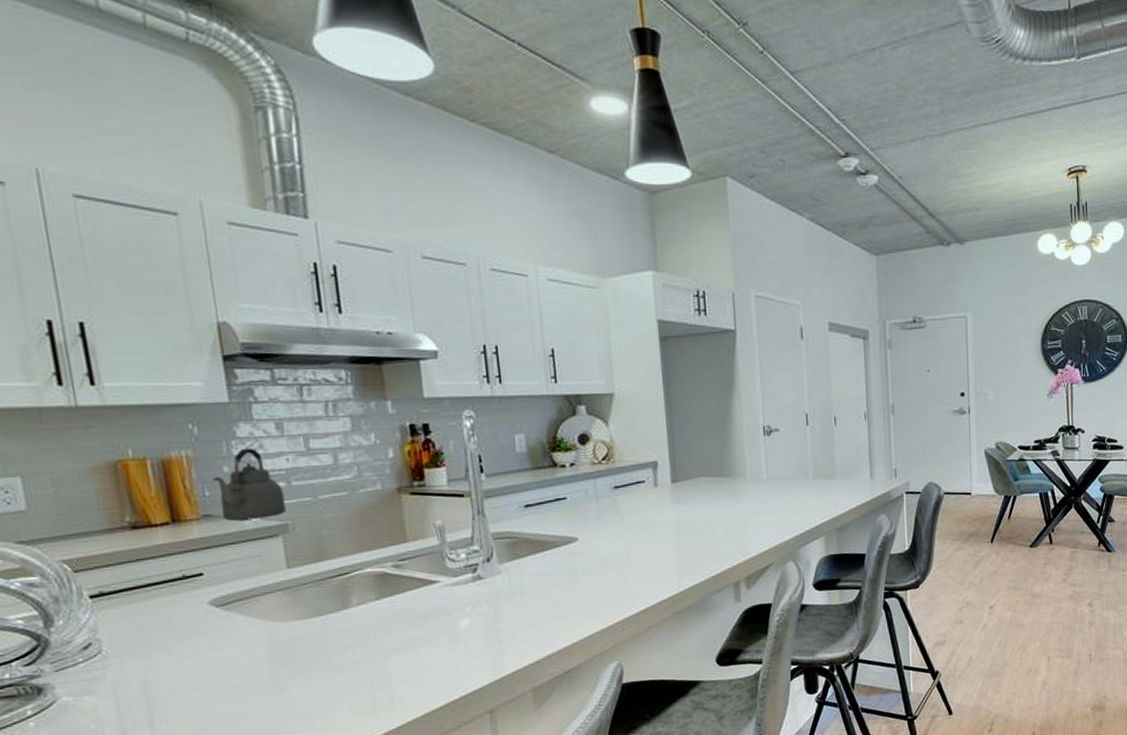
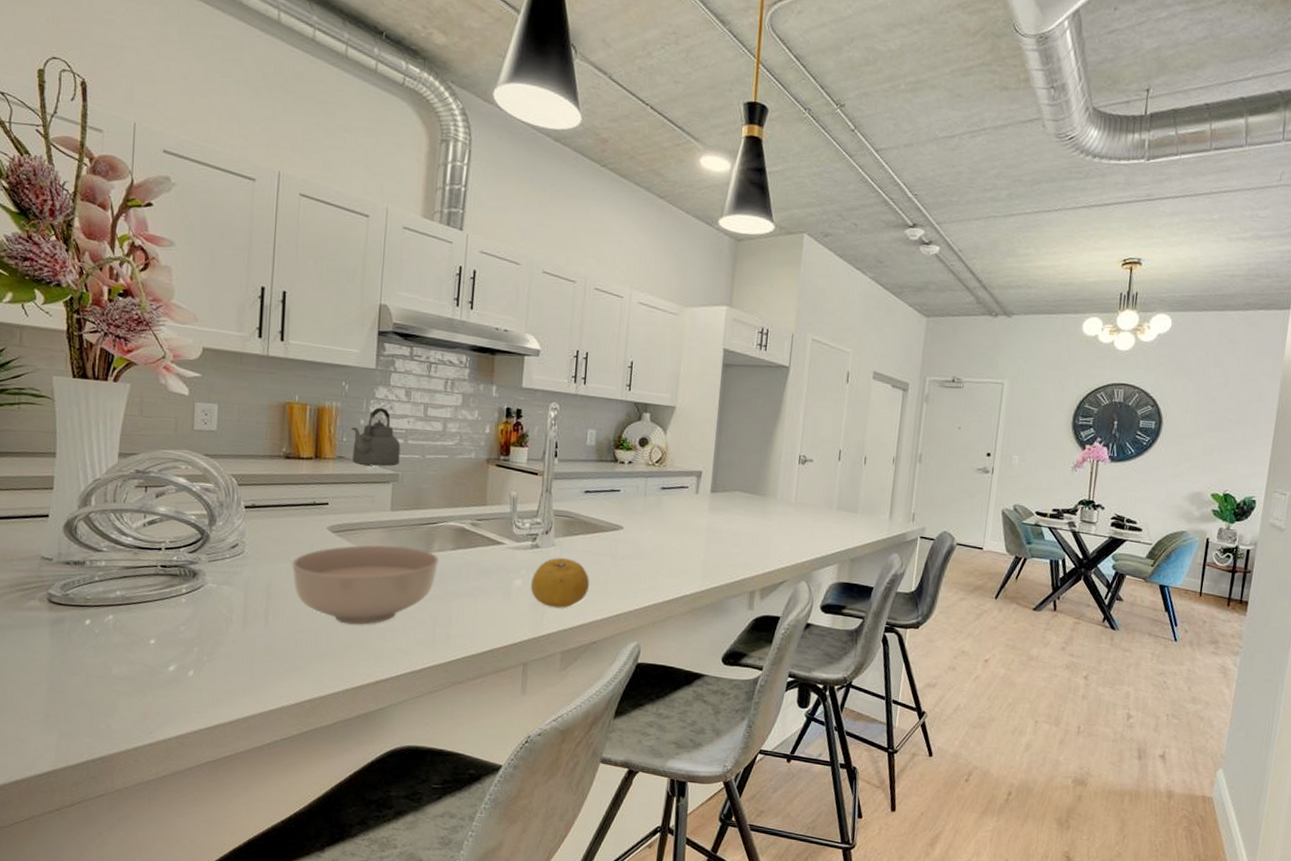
bowl: none [169,606,363,711] -> present [291,544,439,625]
fruit: none [480,584,551,643] -> present [530,557,590,608]

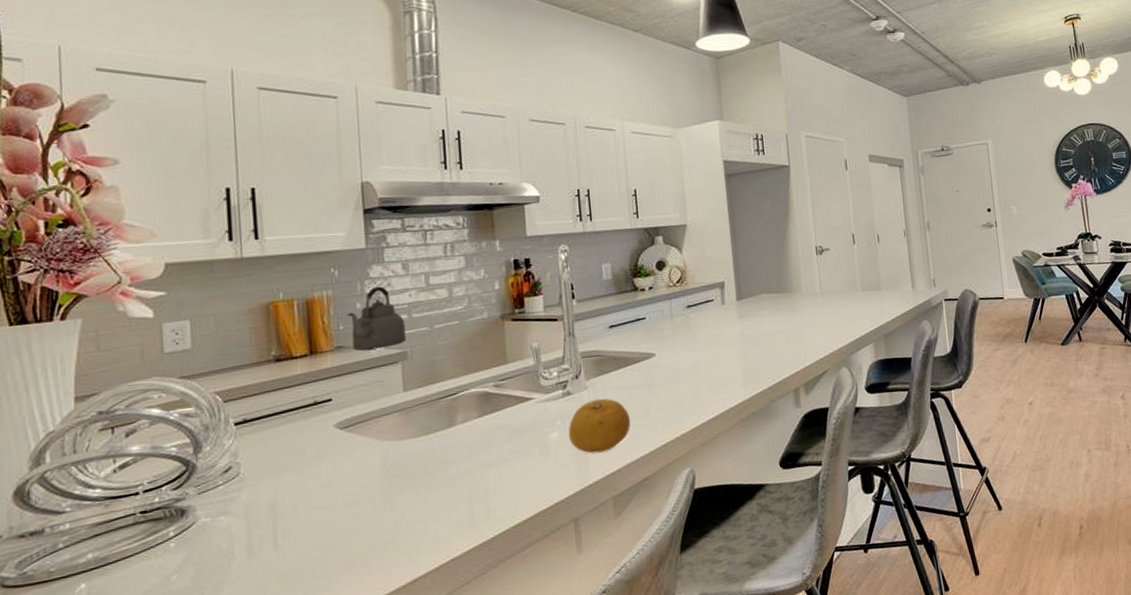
bowl: present [291,544,439,625] -> none [296,424,465,526]

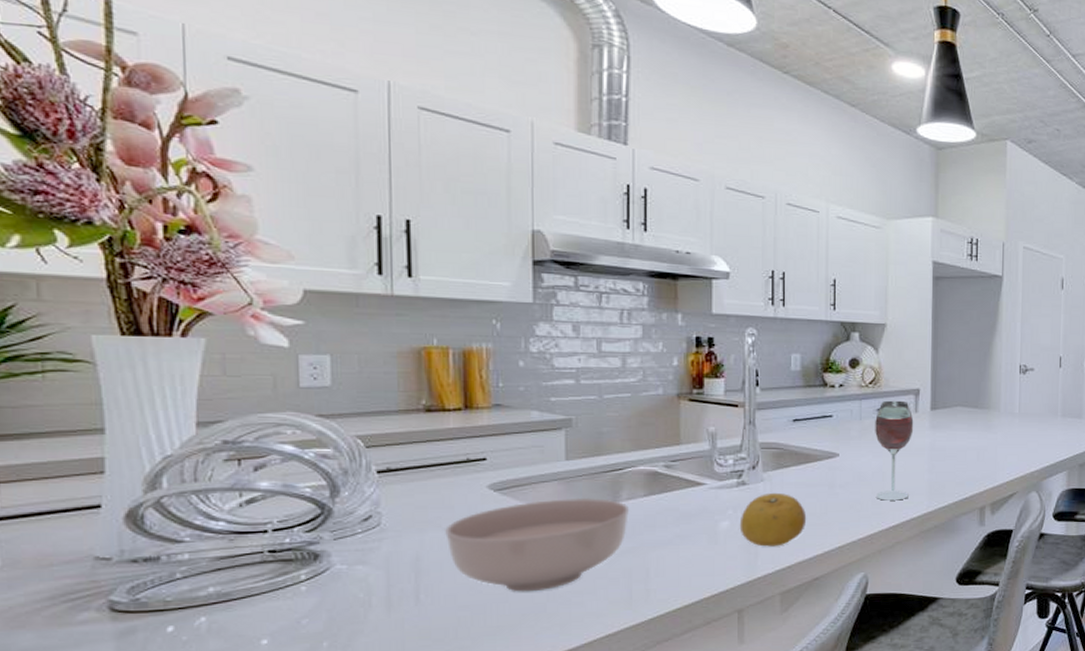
bowl: none [296,424,465,526] -> present [444,497,629,592]
kettle: present [346,286,406,351] -> none [507,346,572,412]
wineglass: none [685,295,725,394] -> present [875,400,914,501]

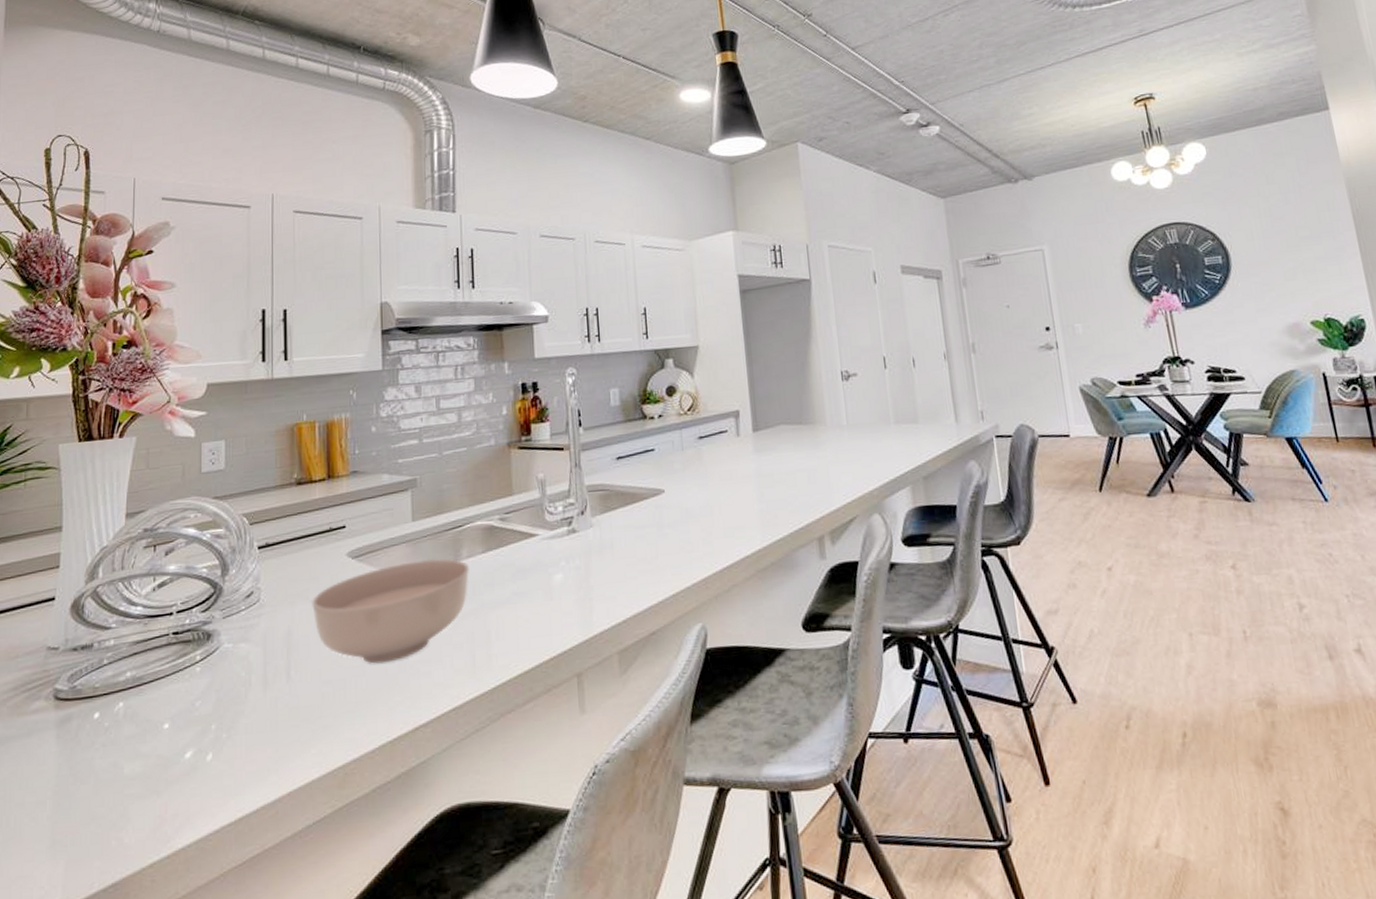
fruit: present [739,492,807,547] -> none [572,538,638,600]
wineglass: present [875,400,914,501] -> none [697,425,740,538]

